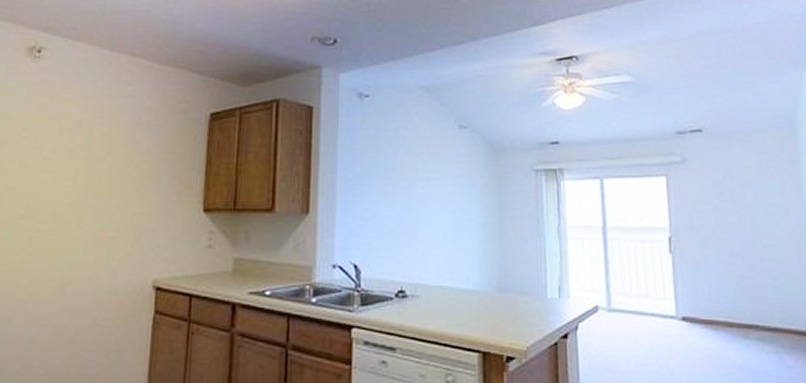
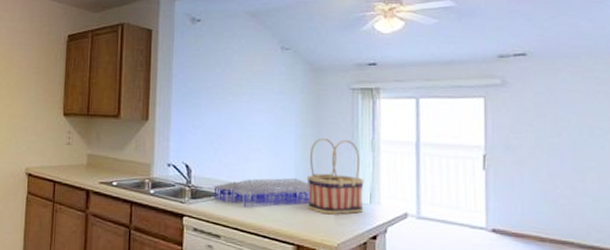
dish rack: none [384,273,496,312] -> present [211,178,310,208]
basket: none [491,227,553,313] -> present [306,138,364,215]

